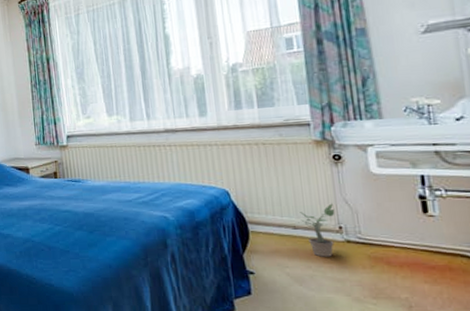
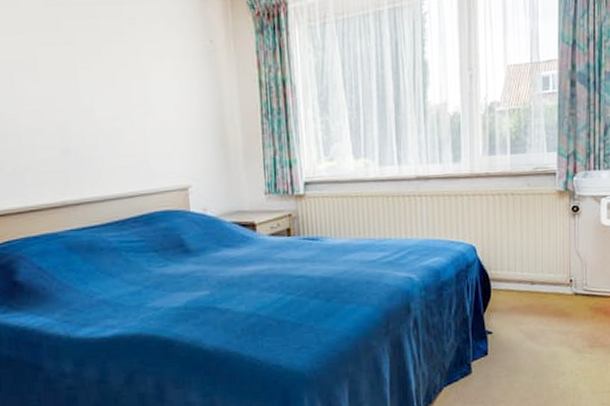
potted plant: present [298,203,335,257] -> none [536,256,568,311]

